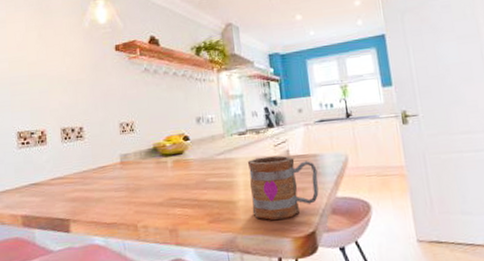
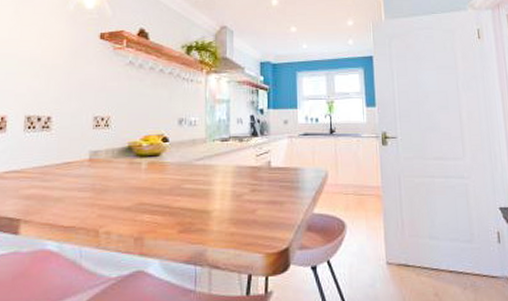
mug: present [247,155,319,220] -> none [226,166,297,233]

